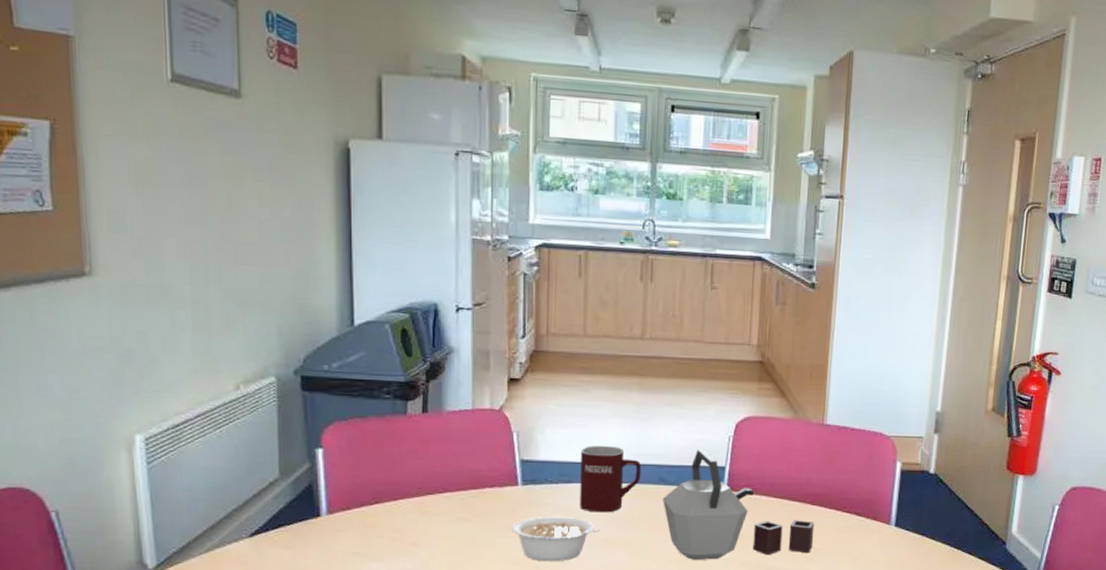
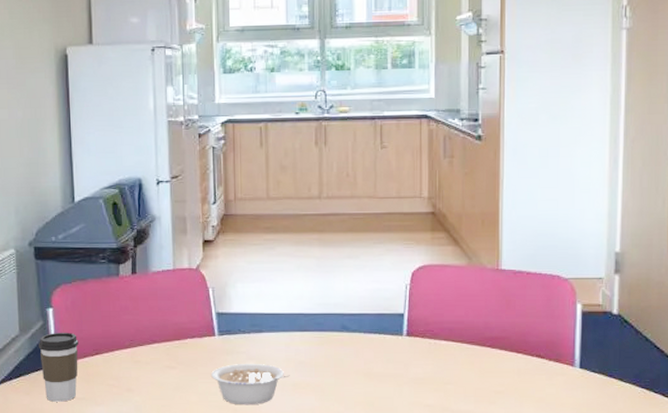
coffee cup: none [303,476,354,557] -> present [38,332,79,402]
mug: present [580,446,642,513] -> none [269,298,325,359]
kettle: present [663,449,815,560] -> none [346,298,496,403]

